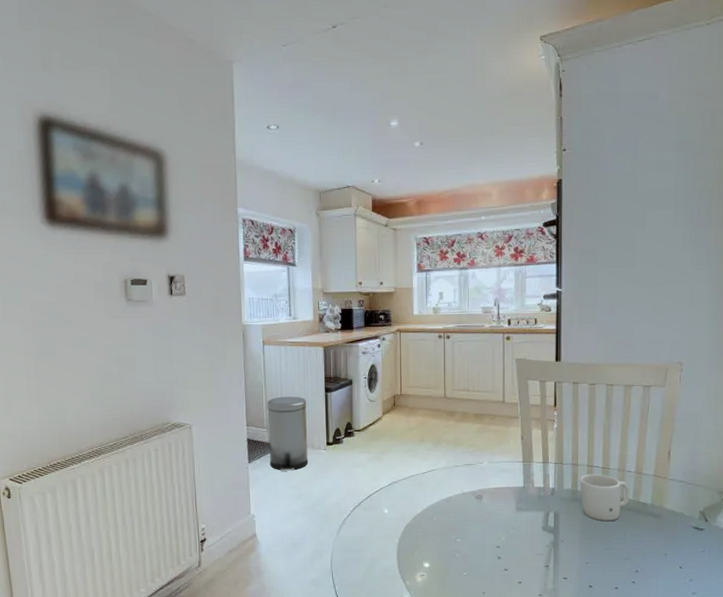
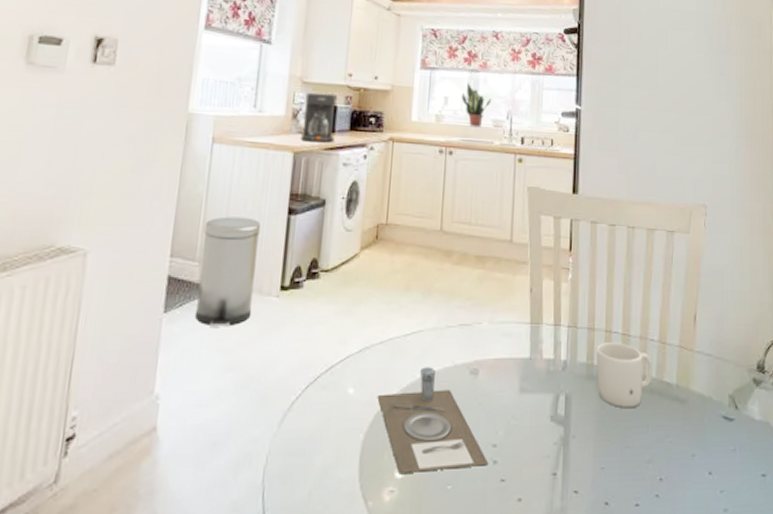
coffee maker: none [327,300,353,338] -> present [301,92,337,143]
place setting: none [406,494,494,565] -> present [377,367,489,475]
potted plant: none [454,279,481,315] -> present [461,83,492,128]

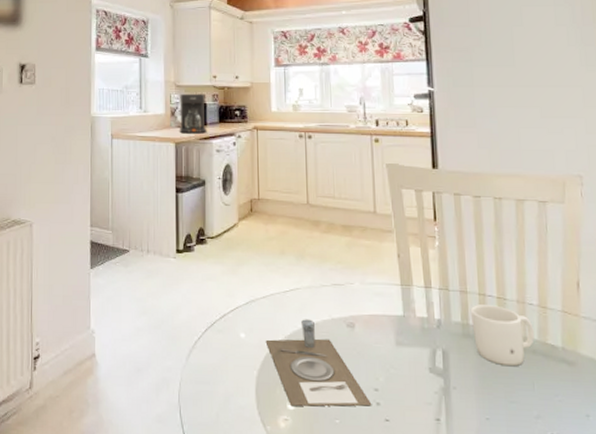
pedal bin: present [195,216,261,327] -> none [113,195,156,281]
potted plant: present [461,83,492,128] -> none [315,75,344,114]

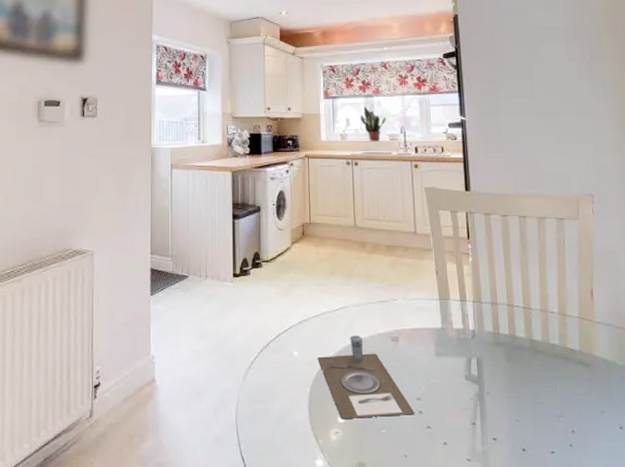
coffee maker: present [180,93,207,134] -> none [236,124,262,163]
potted plant: none [315,75,344,114] -> present [360,106,386,142]
mug: present [470,305,534,367] -> none [500,315,556,371]

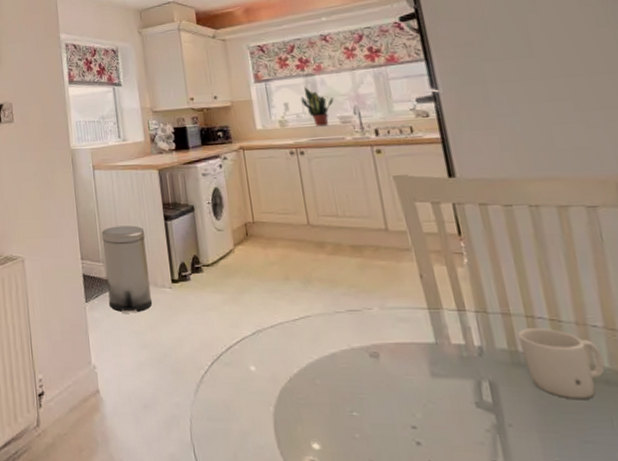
pedal bin: none [173,223,214,305] -> present [101,225,152,313]
place setting: present [317,335,415,420] -> none [278,349,411,446]
mug: none [500,315,556,371] -> present [517,328,605,400]

